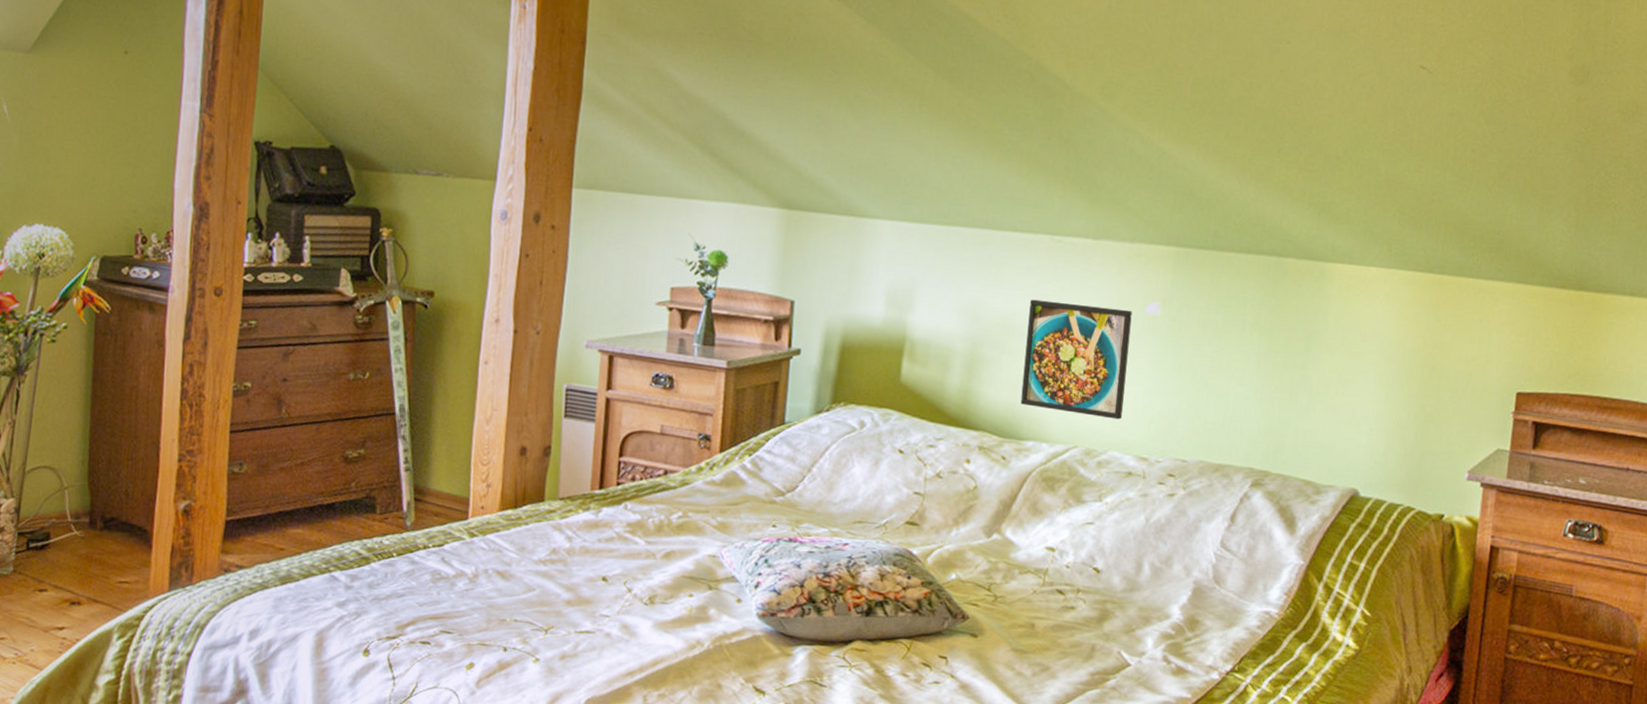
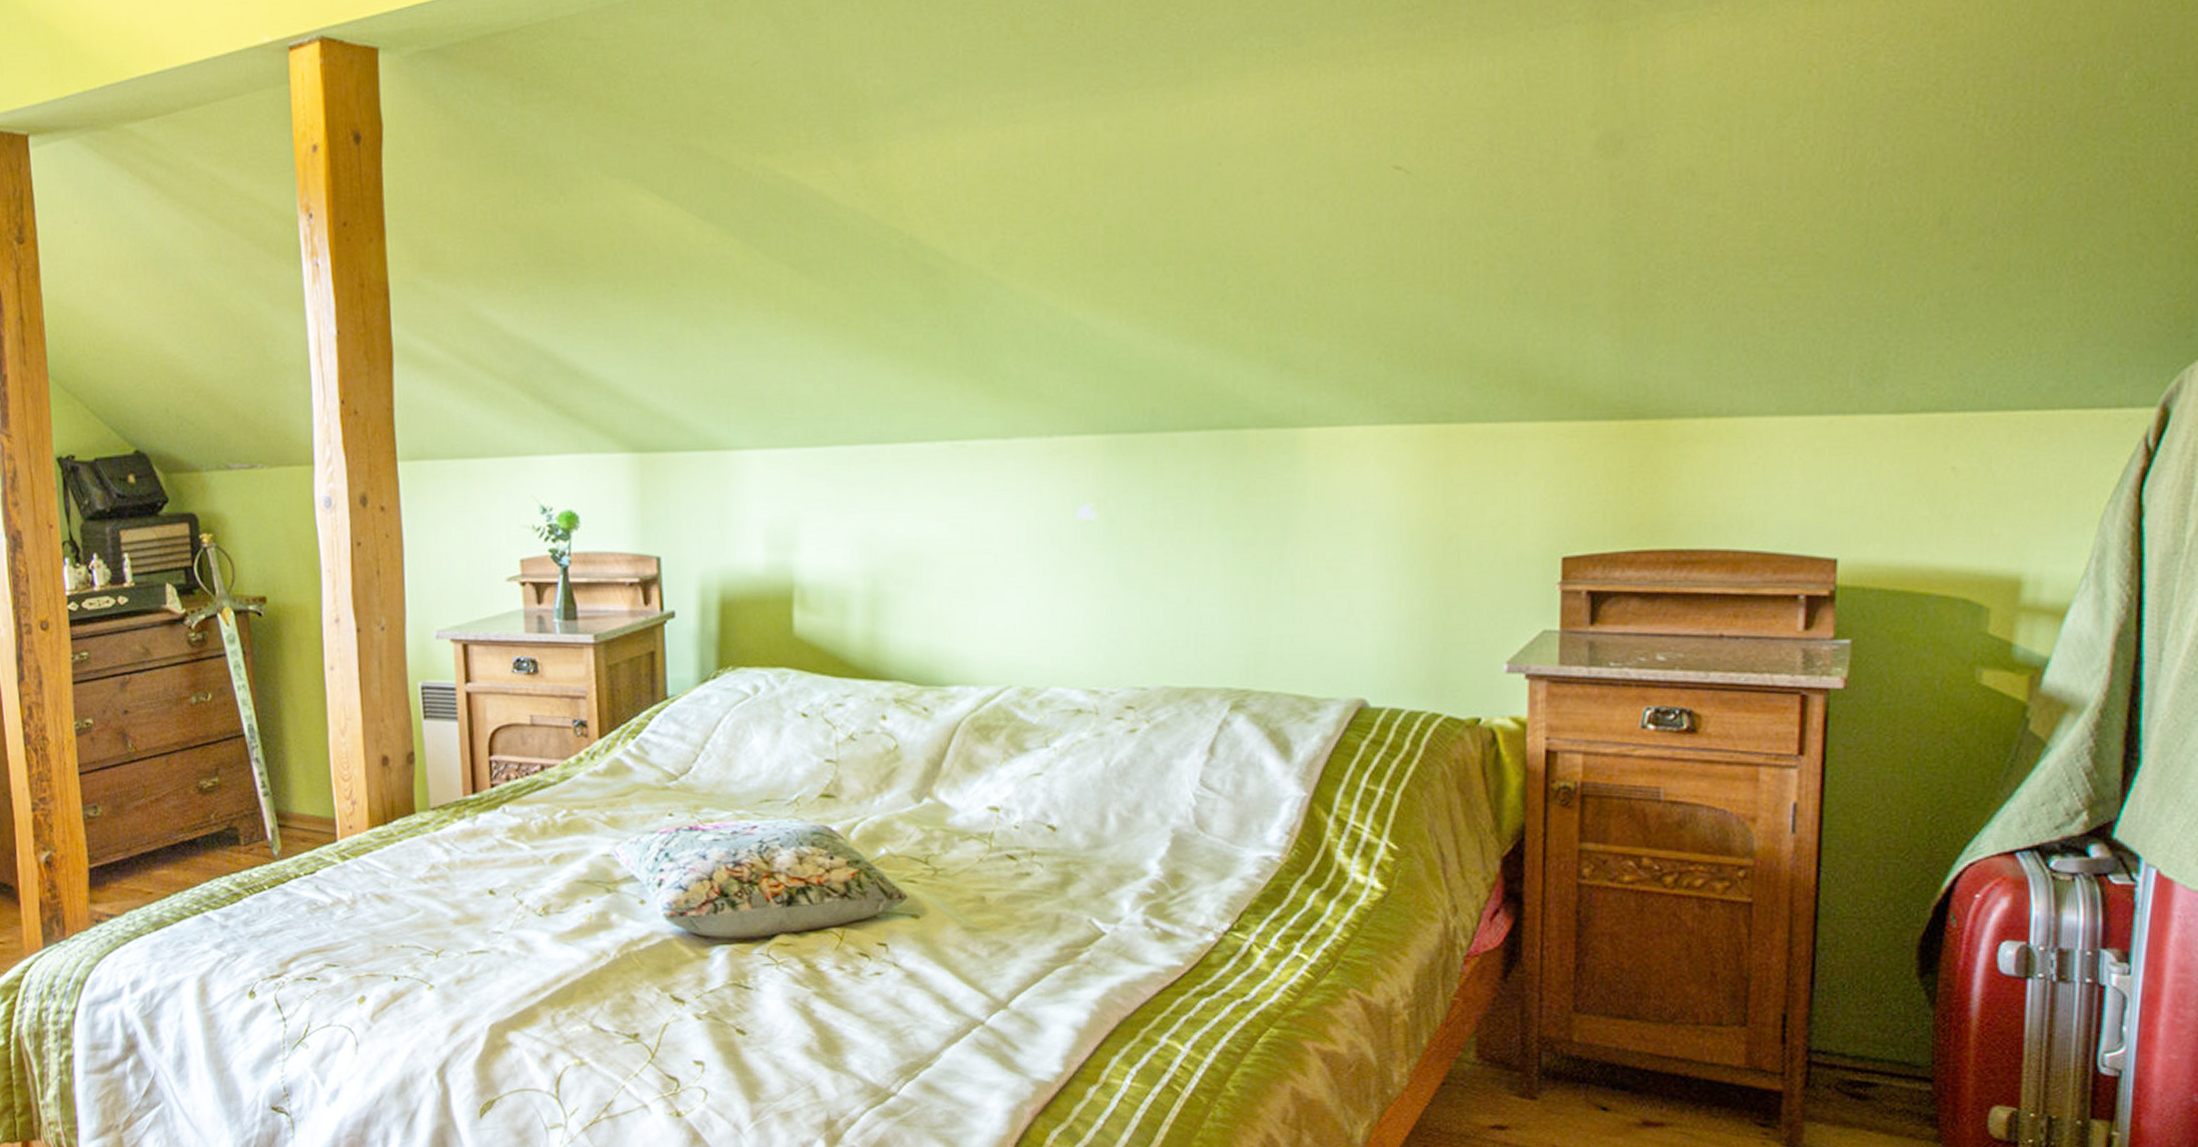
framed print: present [1020,299,1132,420] -> none [936,517,1063,649]

